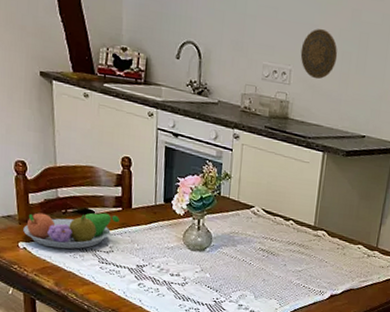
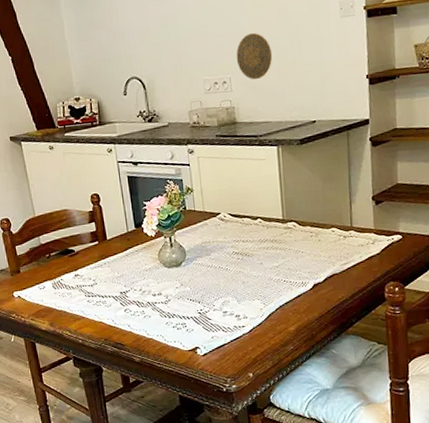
fruit bowl: present [23,212,119,249] -> none [15,249,98,292]

